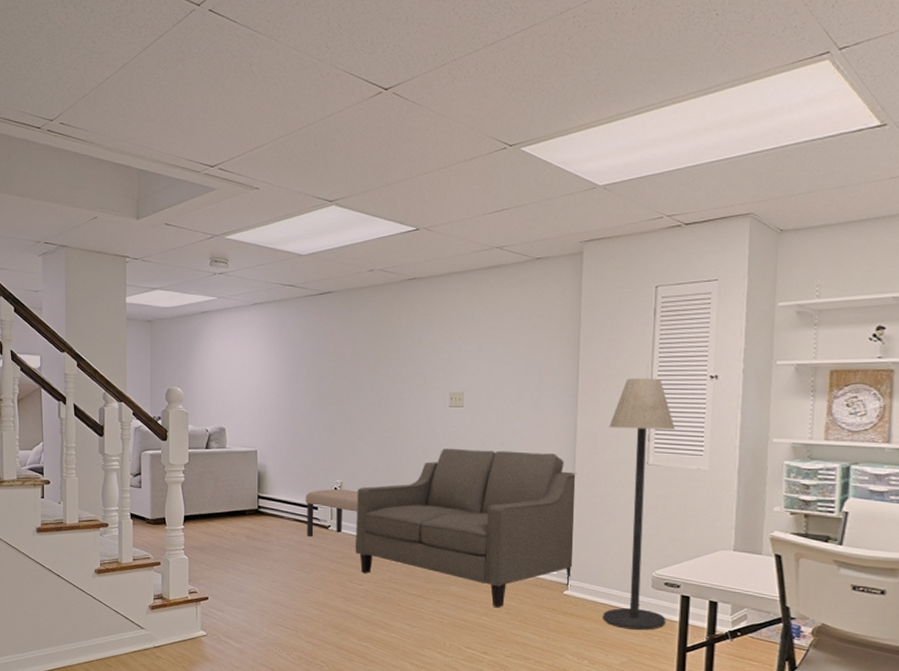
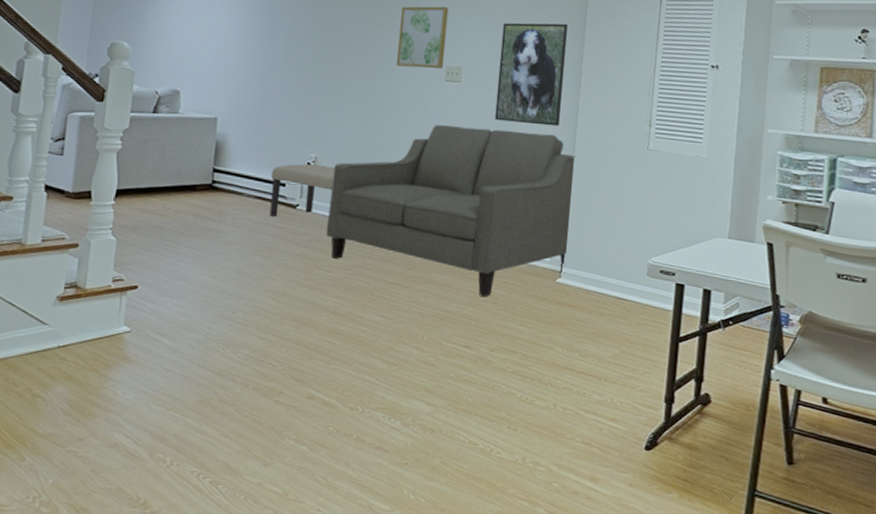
wall art: none [405,335,448,396] -> present [397,6,449,69]
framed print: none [497,343,562,445] -> present [494,22,568,126]
floor lamp: present [603,377,675,630] -> none [596,63,676,320]

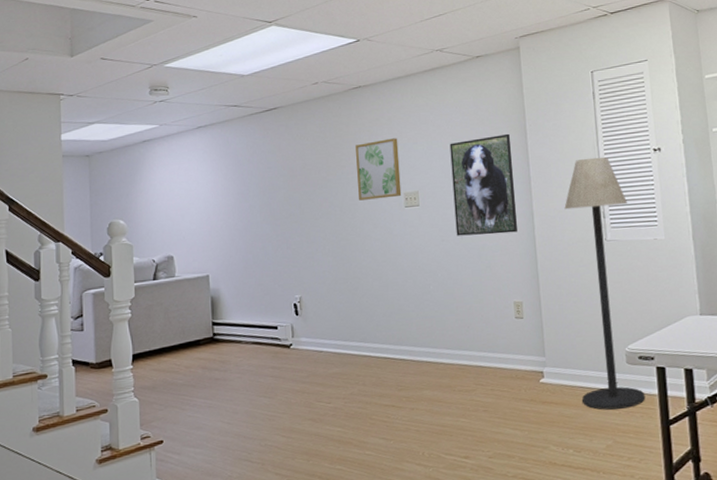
bench: present [269,163,335,216] -> none [263,304,320,359]
sofa: present [326,125,577,297] -> none [317,241,547,407]
floor lamp: none [596,63,676,320] -> present [564,157,646,410]

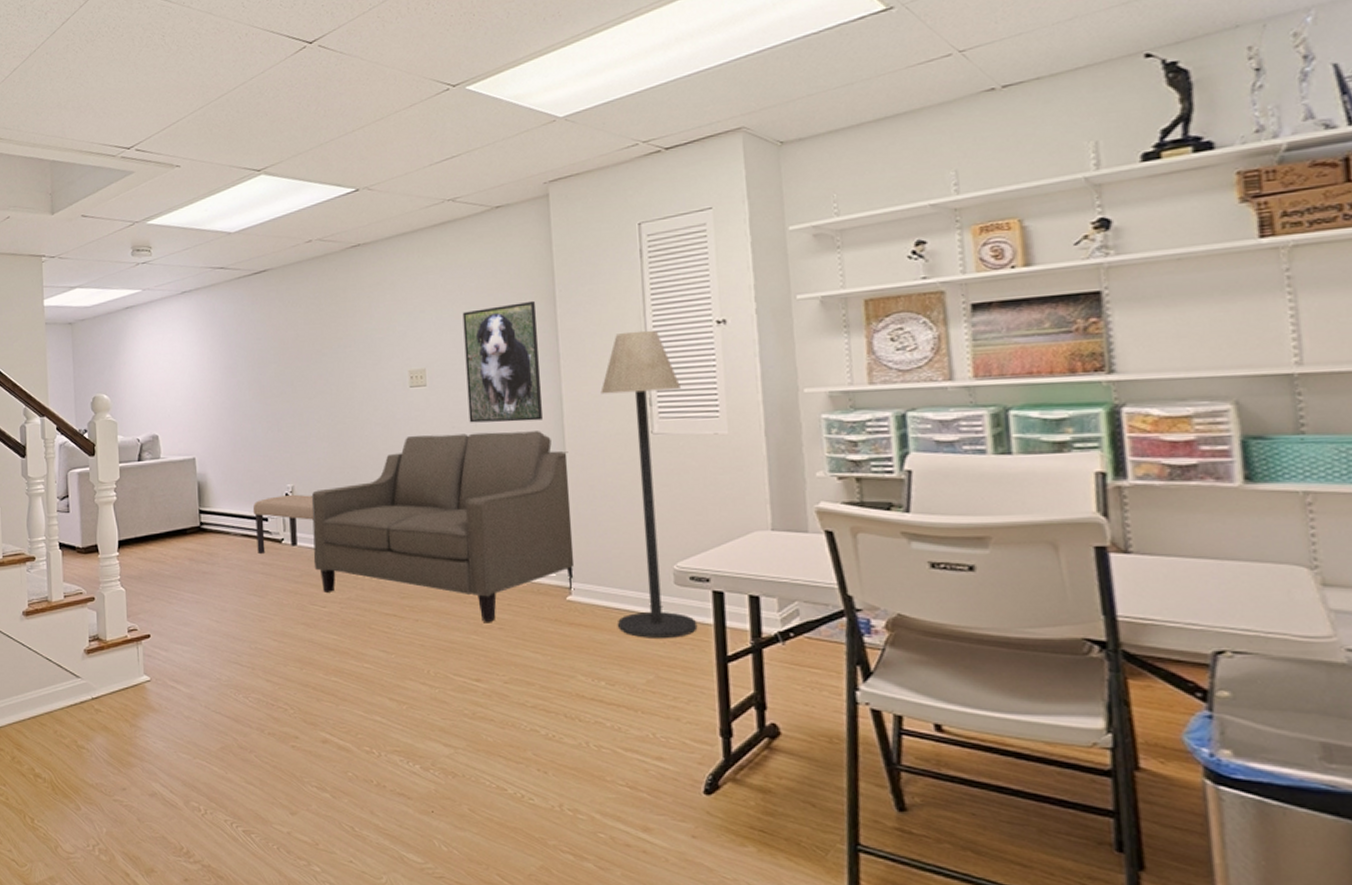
bench: none [263,304,320,359] -> present [252,494,314,553]
sofa: none [317,241,547,407] -> present [311,431,575,623]
wall art: present [355,138,402,201] -> none [354,305,406,378]

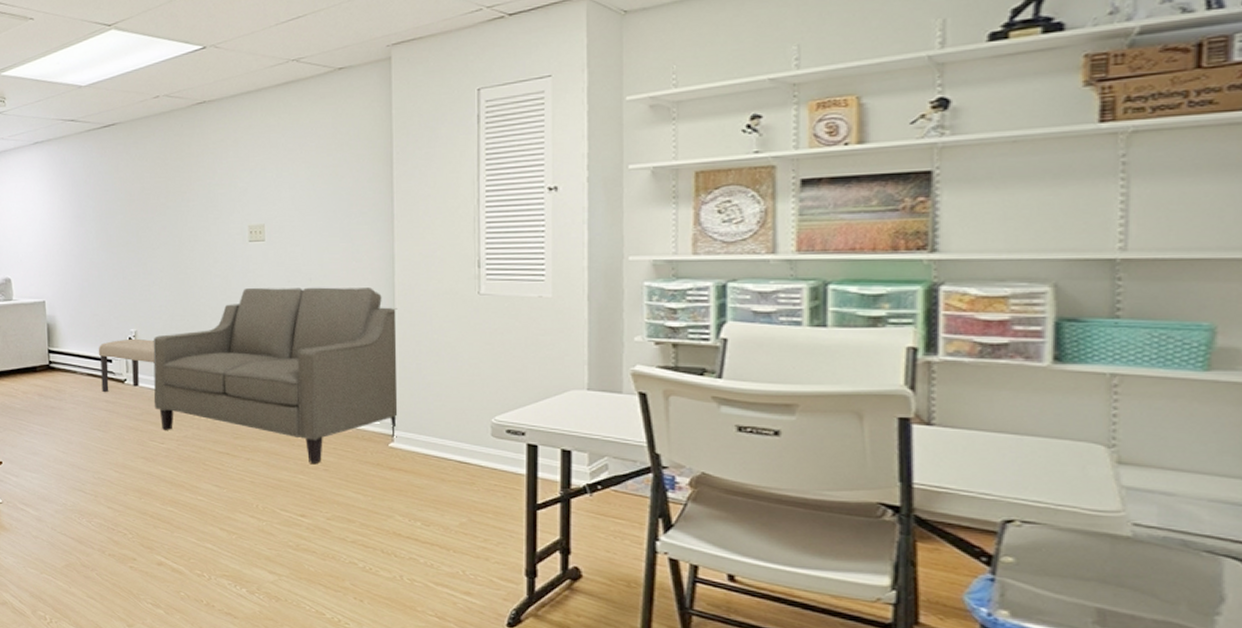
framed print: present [462,300,542,423] -> none [302,162,374,278]
floor lamp: present [600,330,698,638] -> none [431,194,511,485]

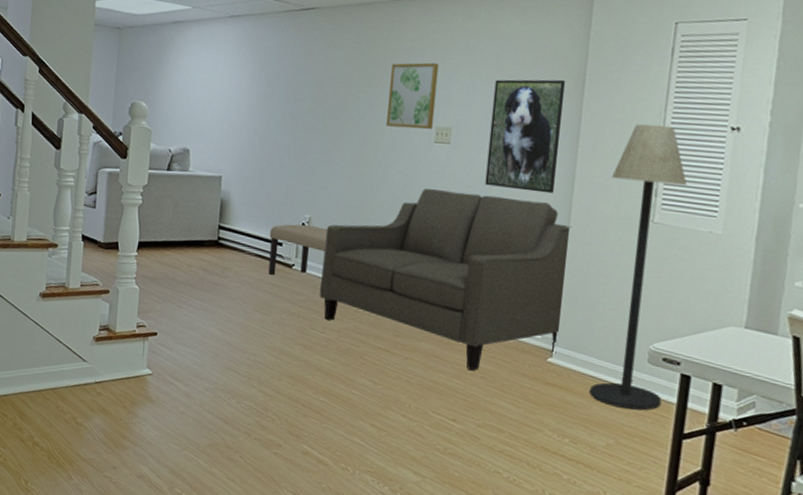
wall art: none [198,162,246,231] -> present [386,62,439,130]
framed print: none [302,162,374,278] -> present [485,79,565,194]
floor lamp: none [431,194,511,485] -> present [590,124,687,411]

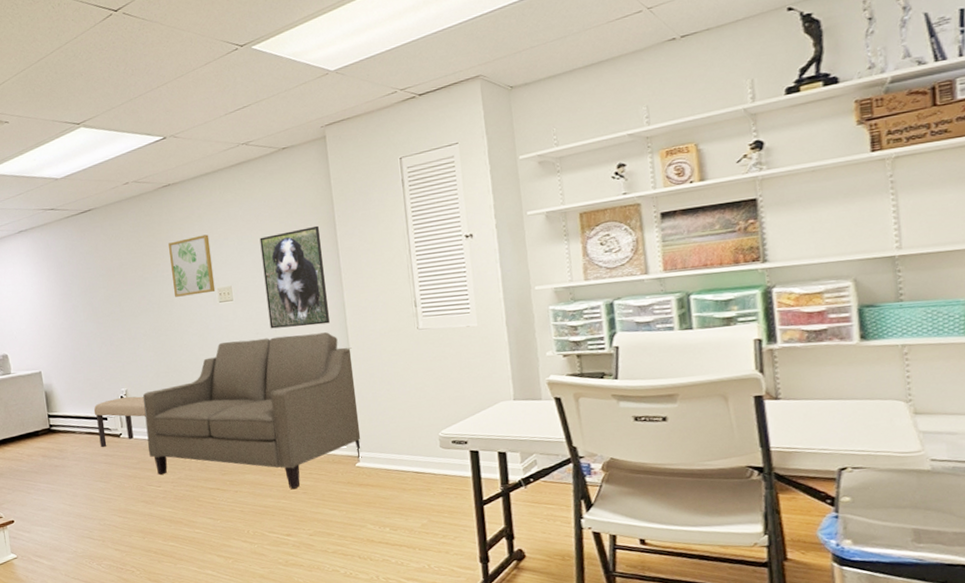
floor lamp: present [590,124,687,411] -> none [375,245,460,492]

